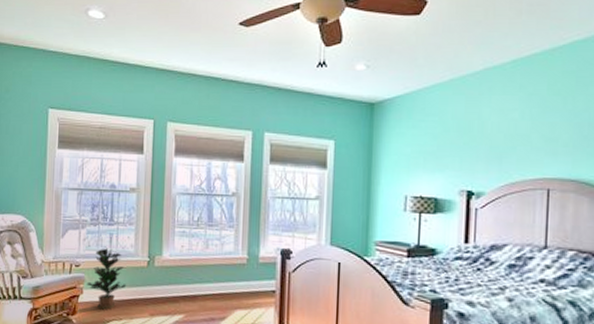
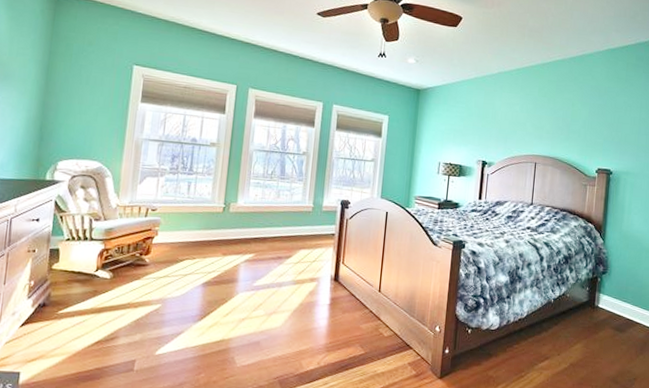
potted plant: present [87,248,127,310] -> none [162,194,202,250]

